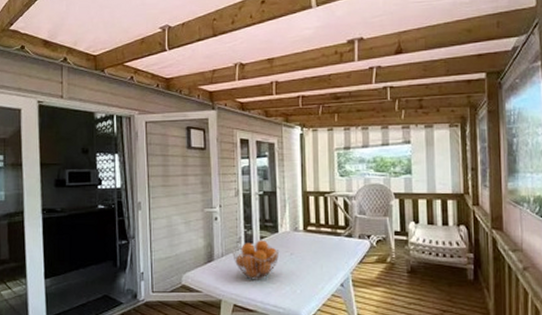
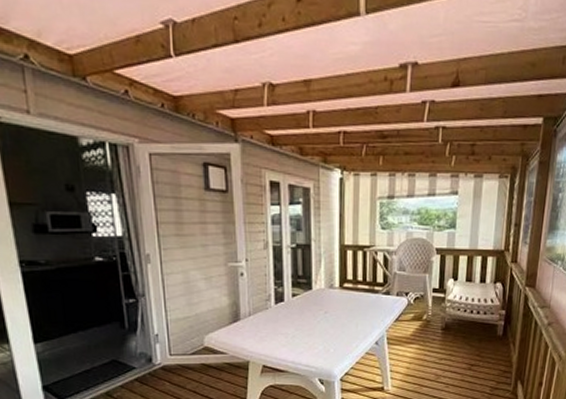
fruit basket: present [232,240,280,280] -> none [261,298,313,340]

